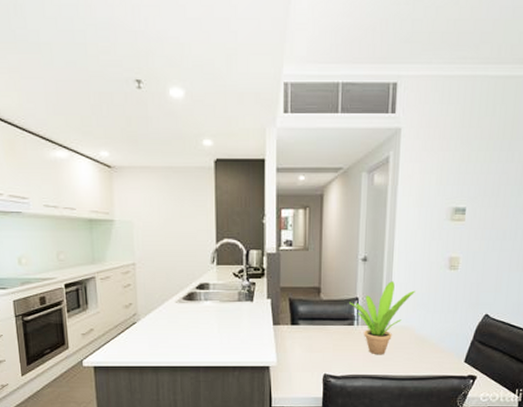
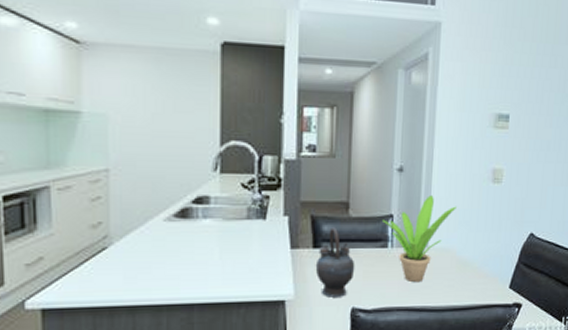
teapot: none [293,308,326,365] -> present [315,227,355,297]

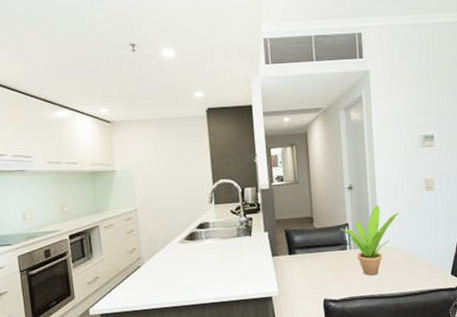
teapot: present [315,227,355,297] -> none [292,237,323,292]

